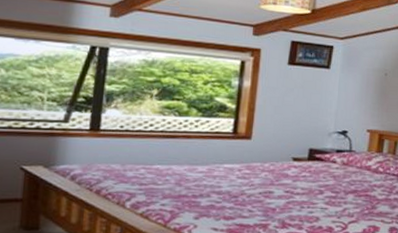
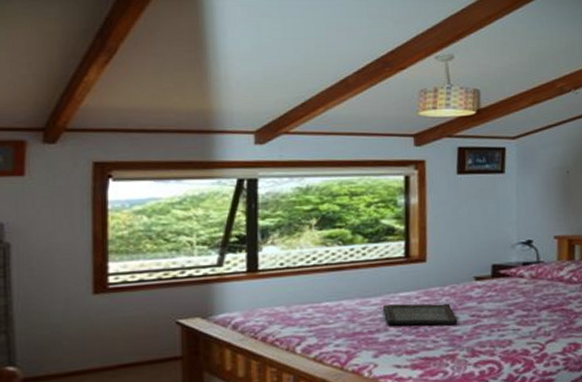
serving tray: none [207,174,273,198] -> present [382,303,458,325]

